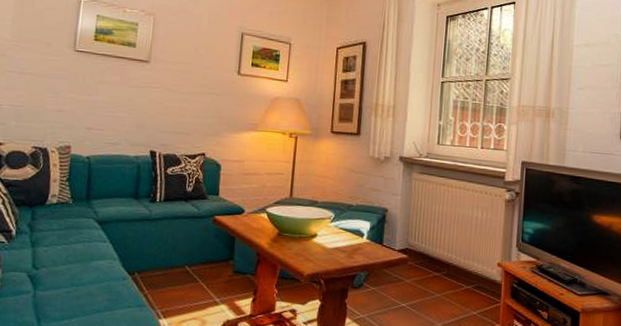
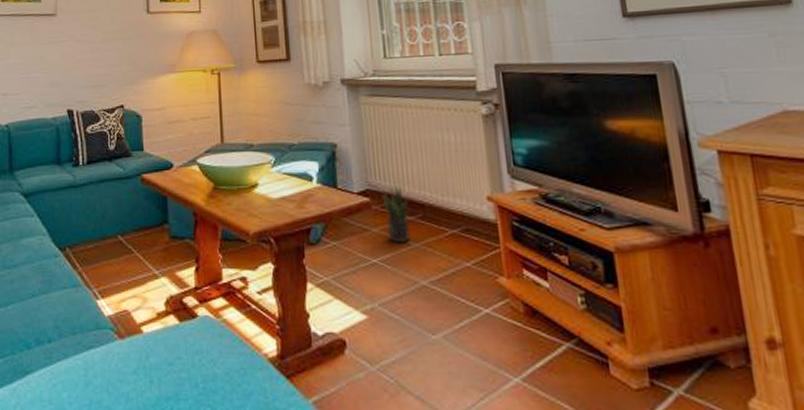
potted plant: none [417,247,438,293] -> present [381,185,410,244]

